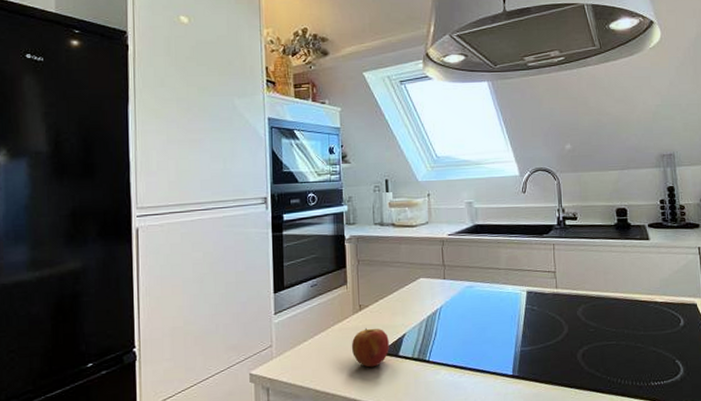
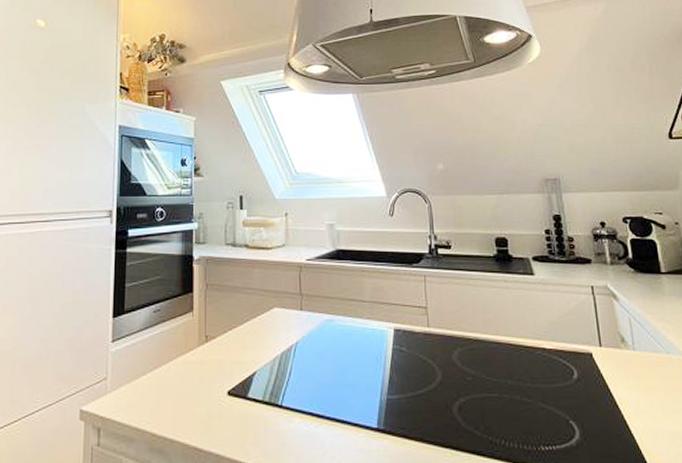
apple: present [351,327,389,368] -> none [194,362,237,410]

